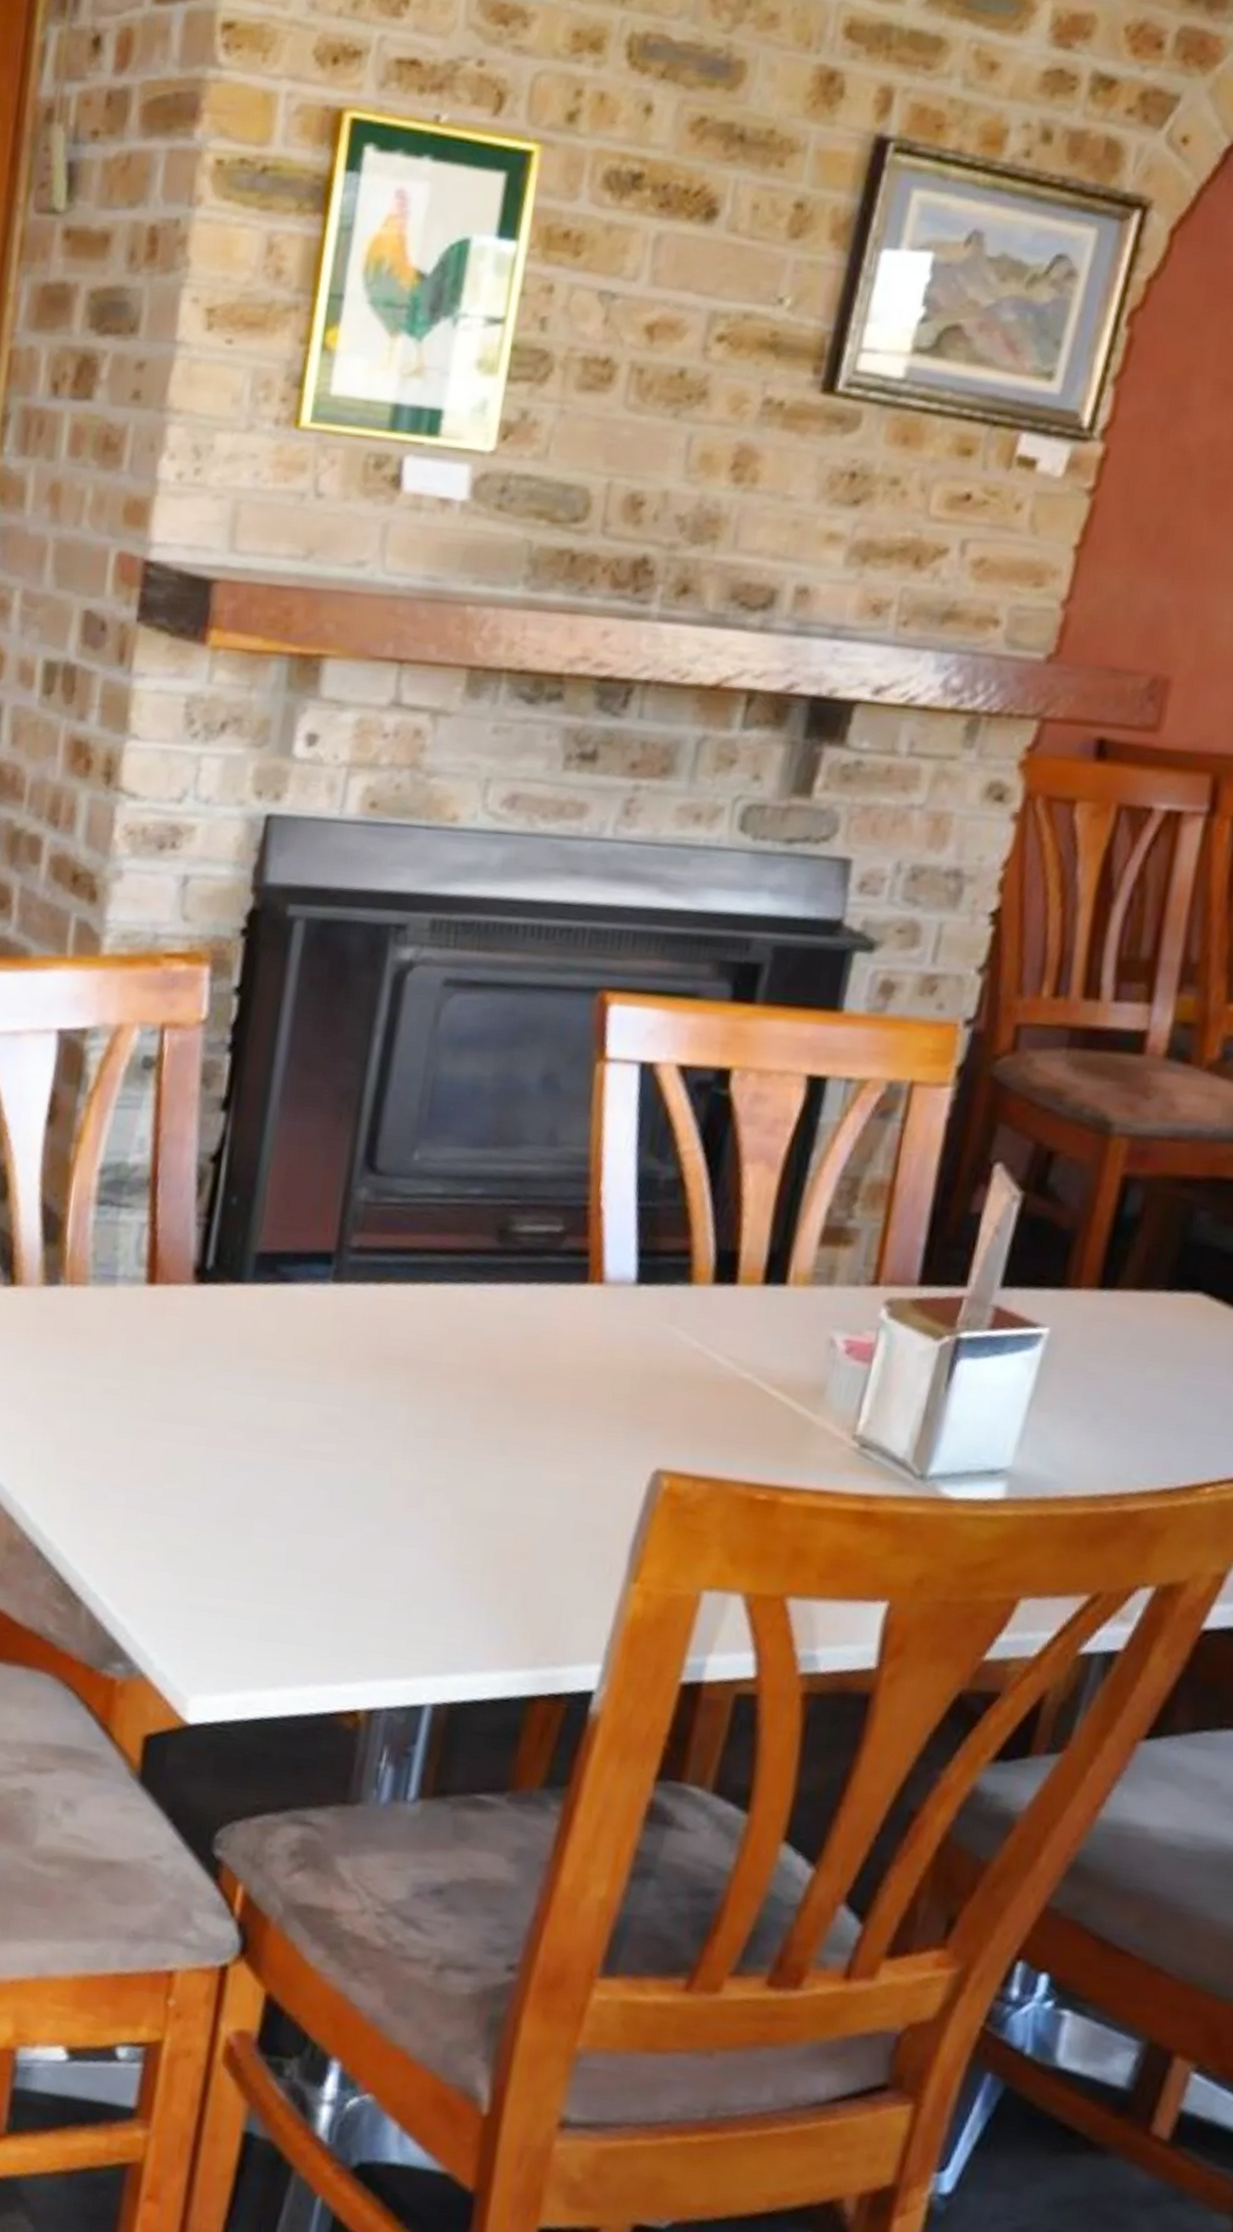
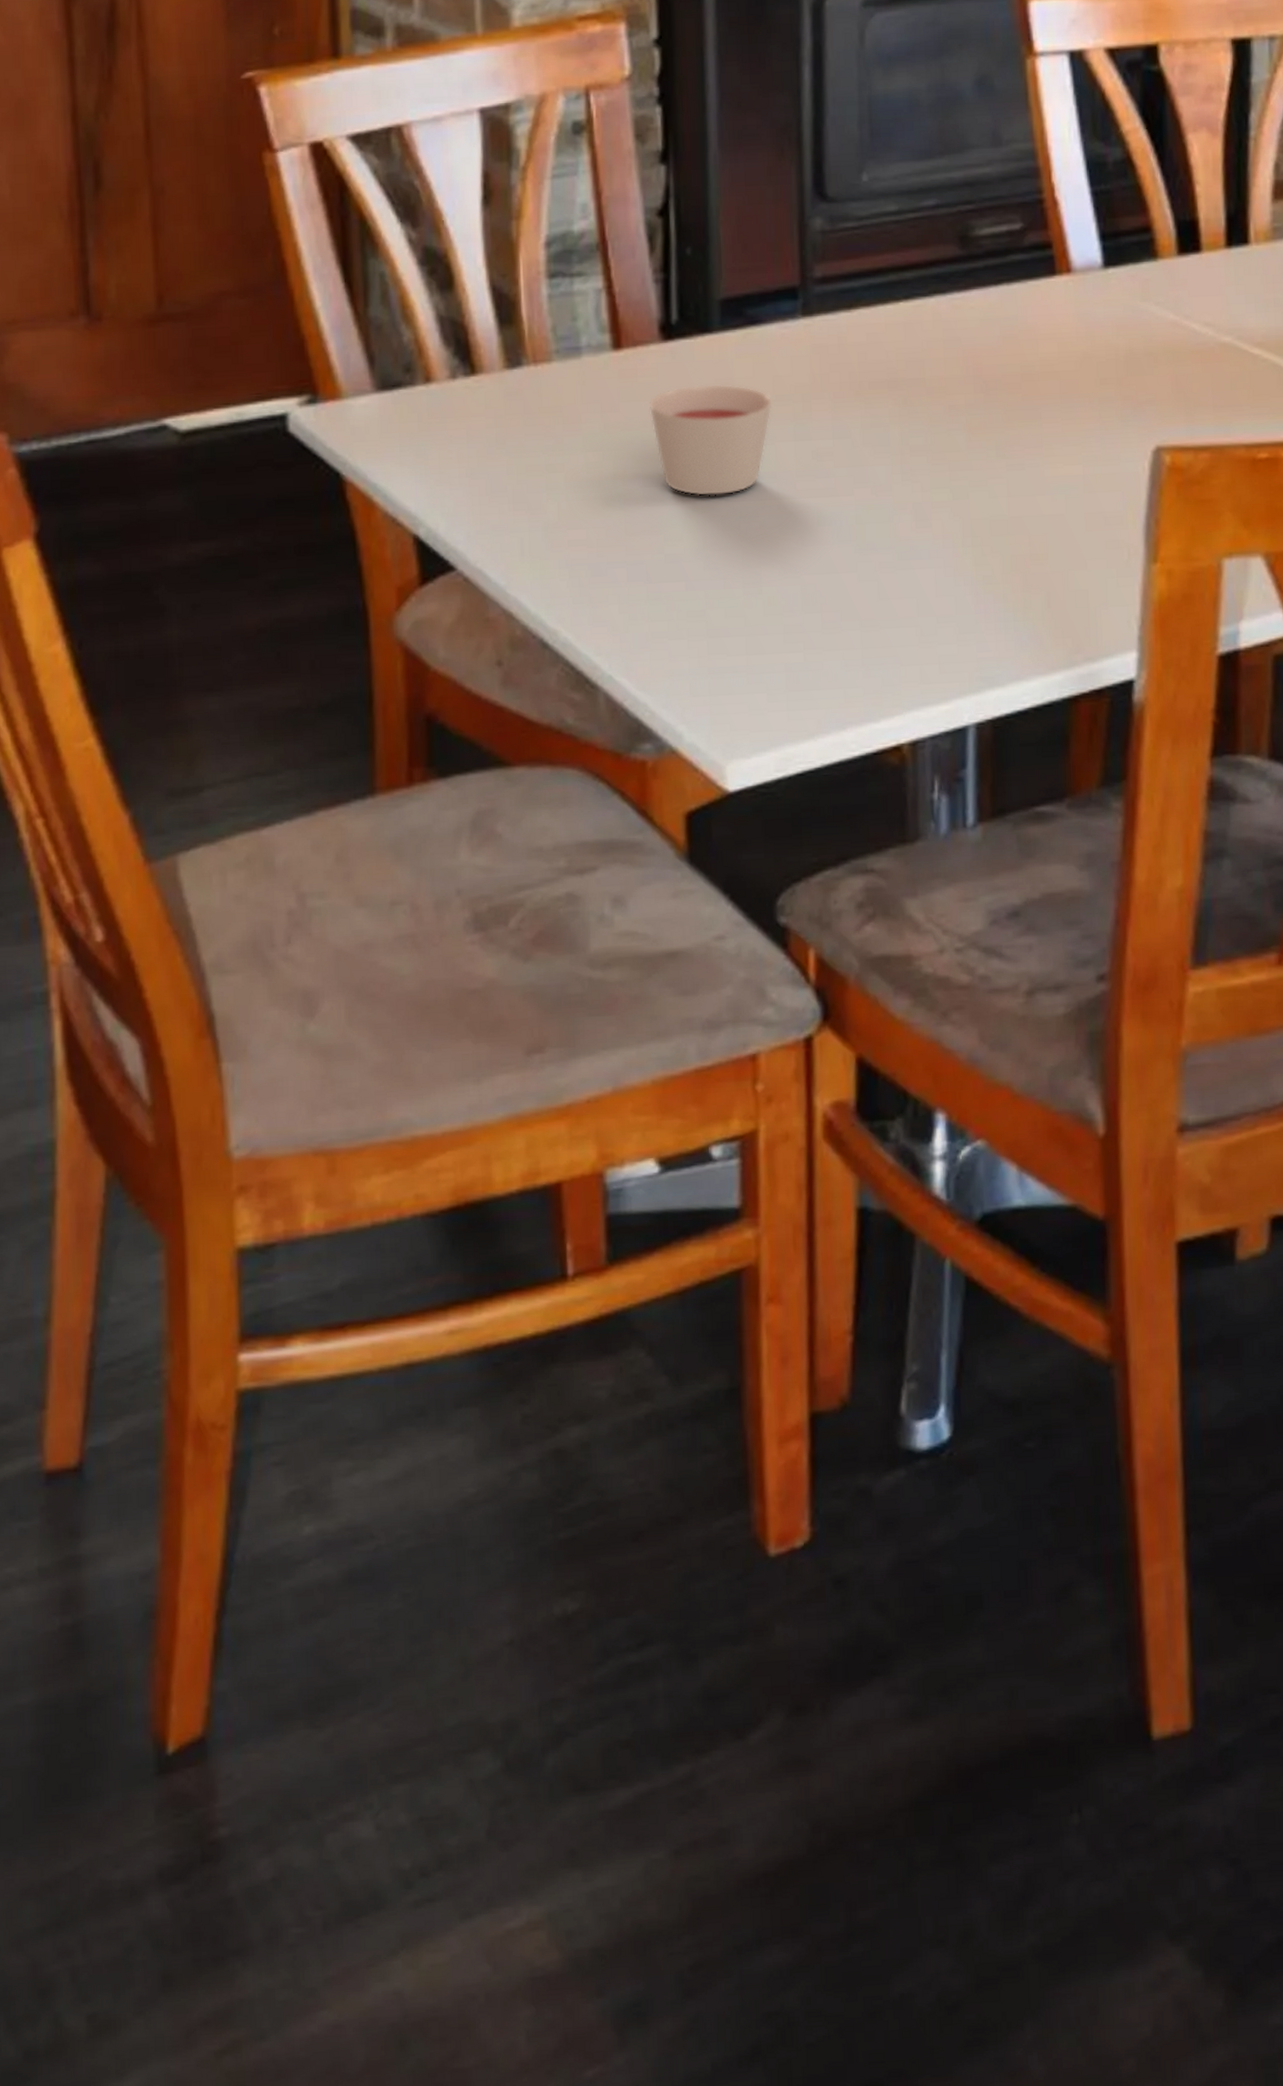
candle: none [171,1330,289,1443] -> present [648,383,772,497]

